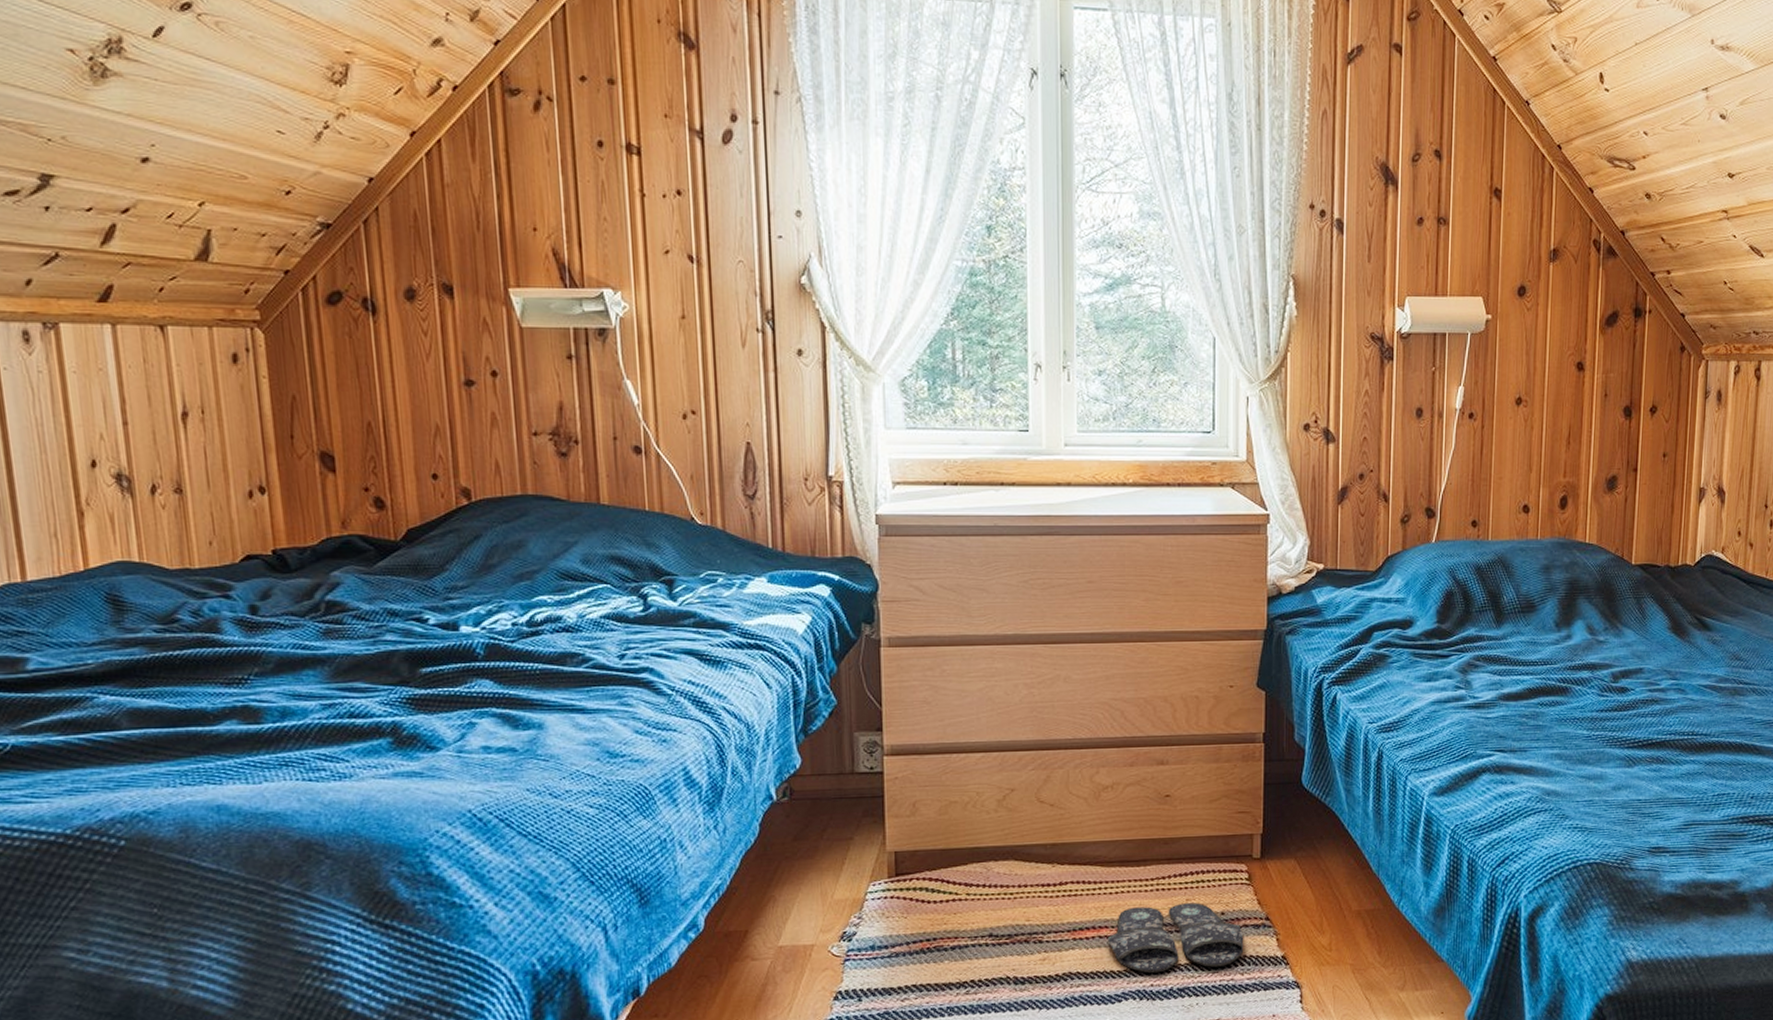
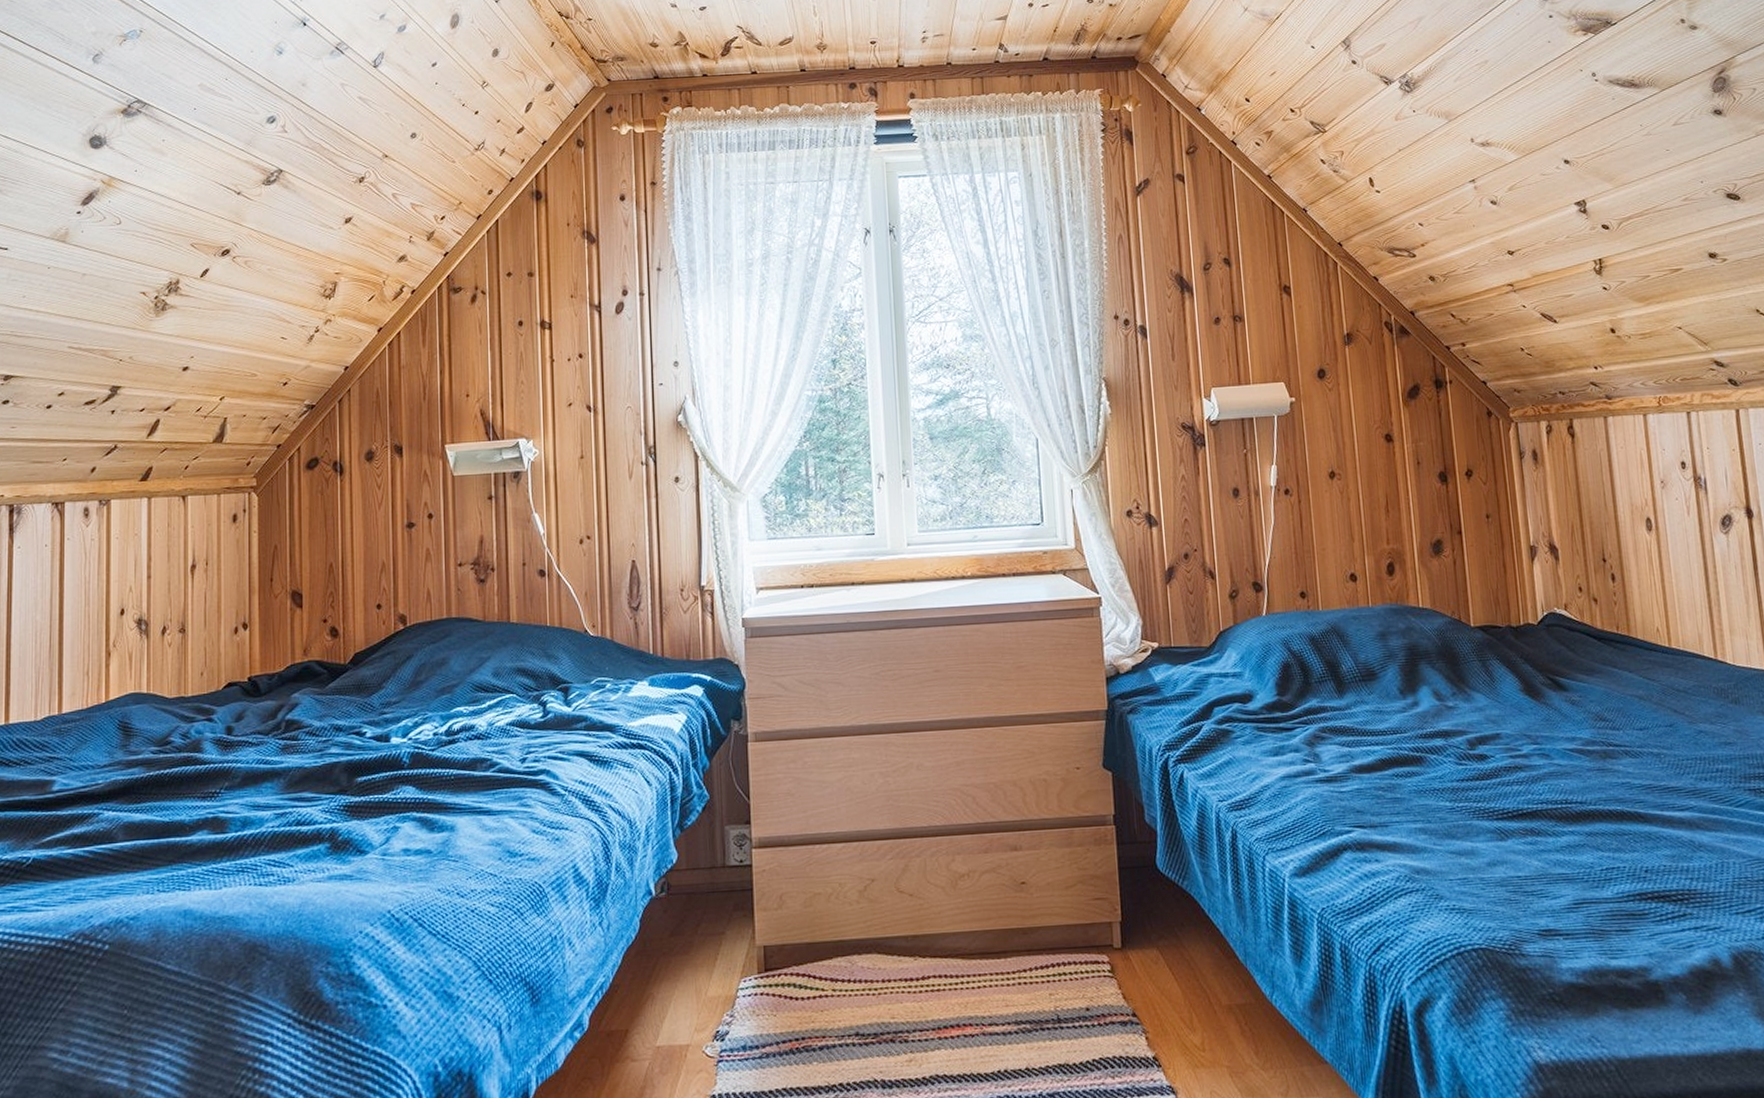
slippers: present [1108,903,1244,974] -> none [973,997,1113,1077]

